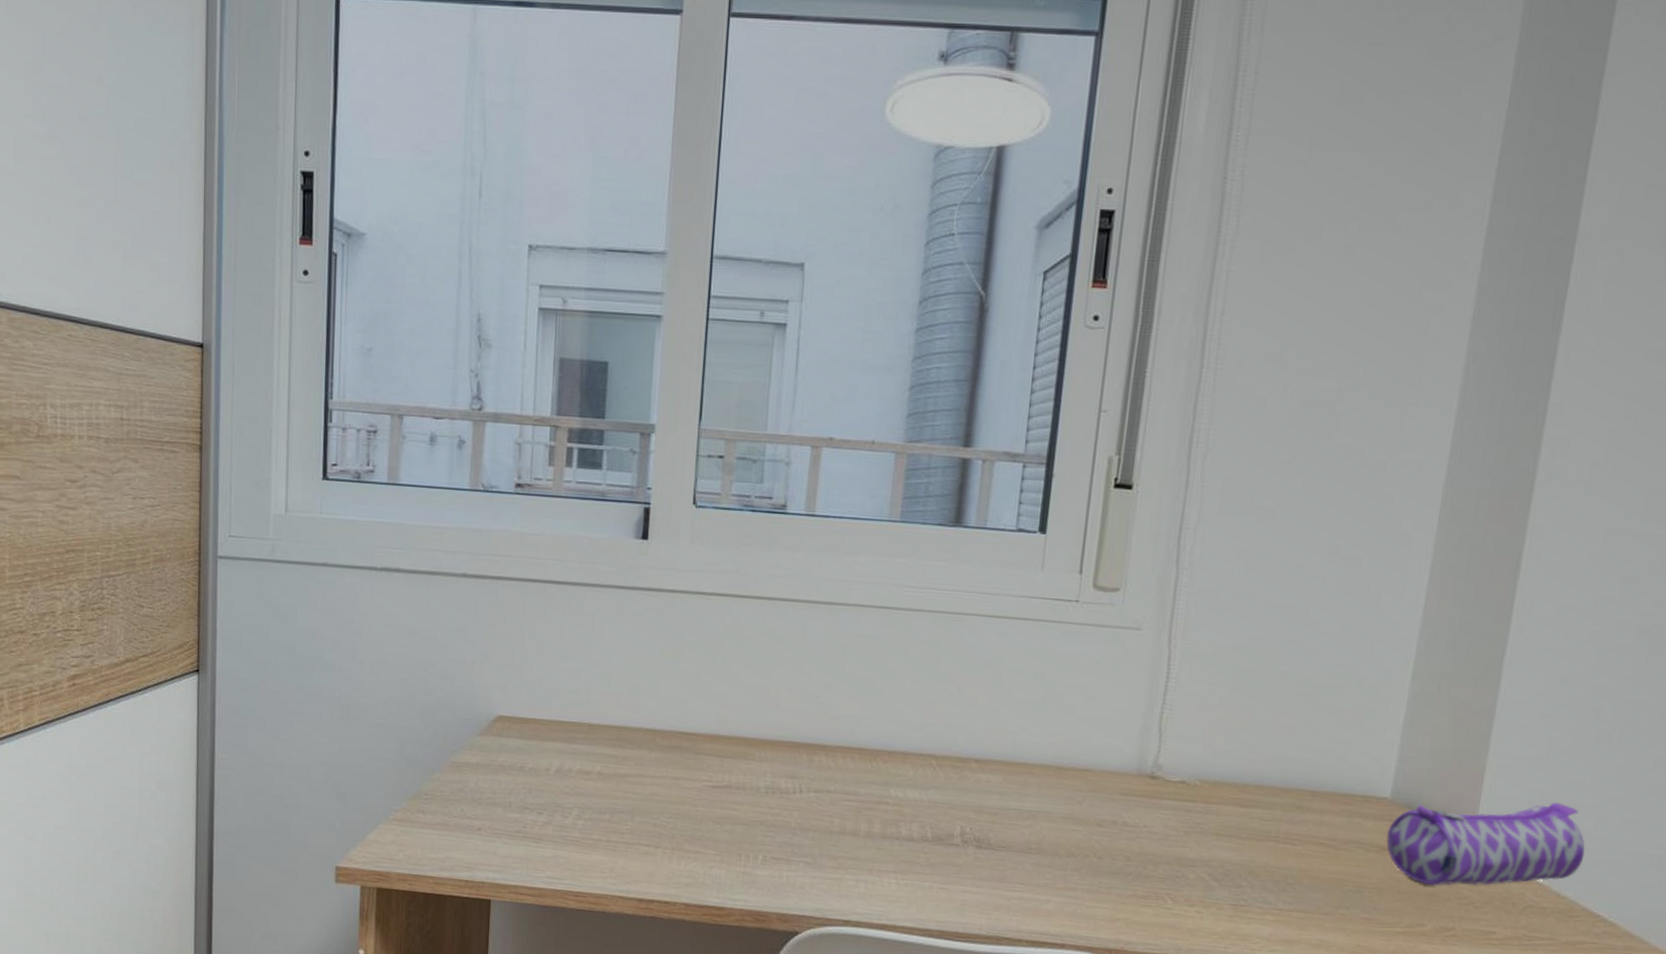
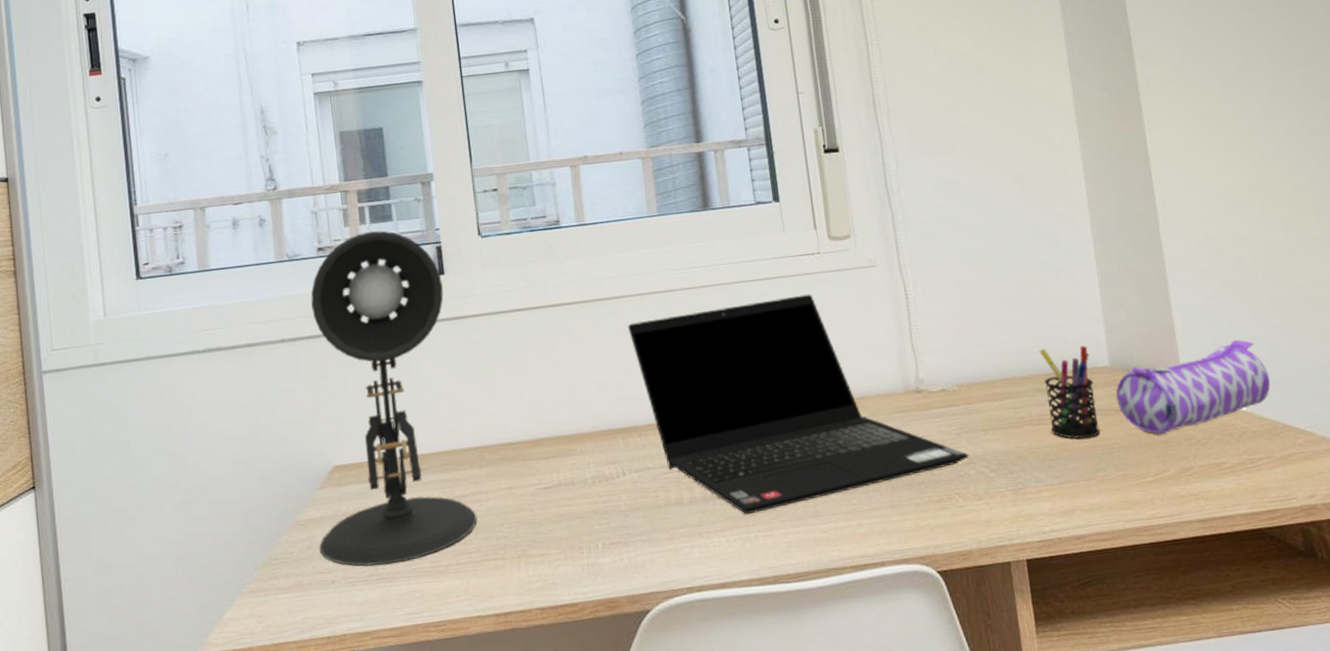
desk lamp: none [470,475,644,826] -> present [311,230,478,566]
laptop computer: none [838,634,1193,864] -> present [628,294,969,515]
pen holder: none [1298,762,1370,871] -> present [1039,345,1100,439]

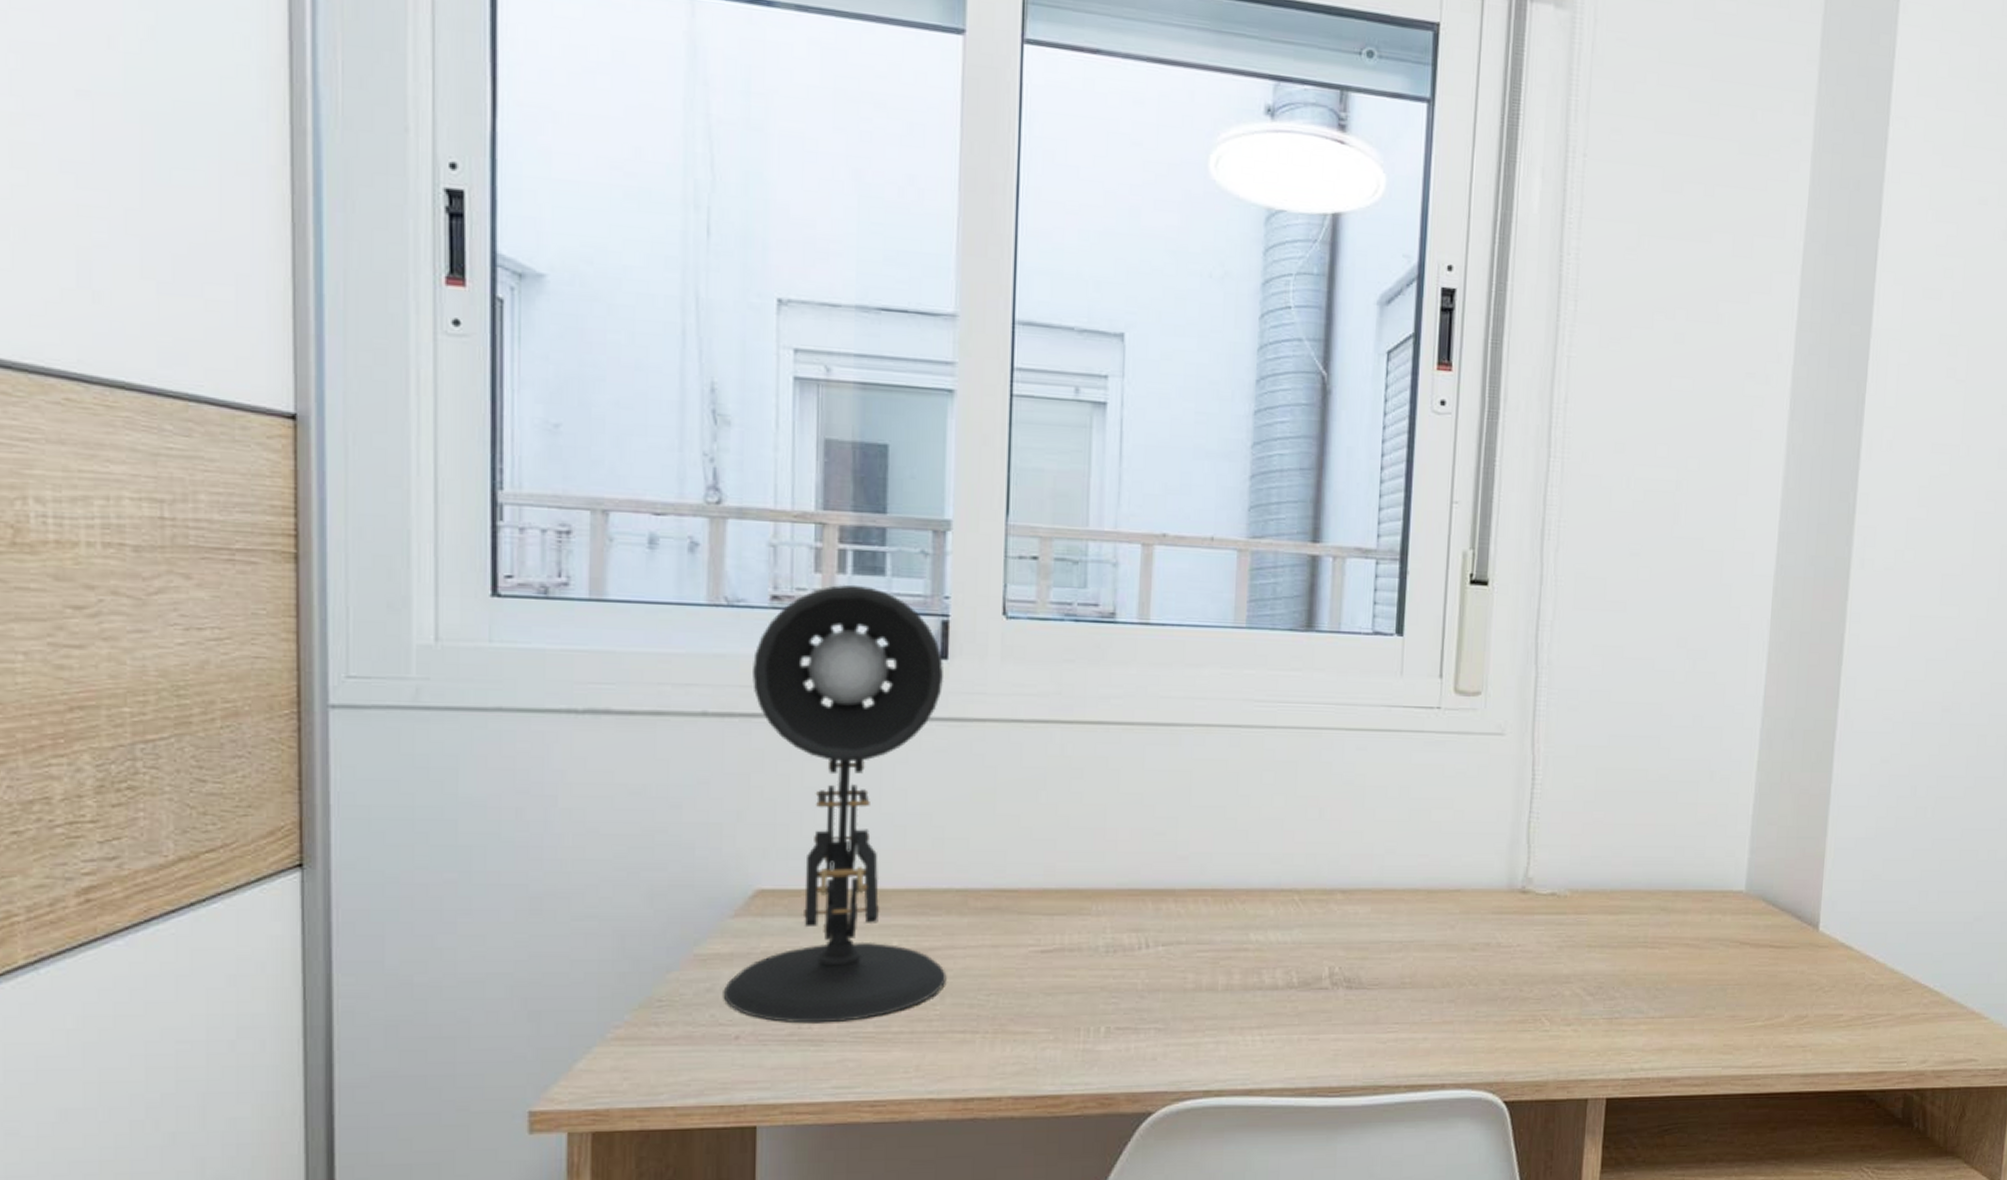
laptop computer: present [628,294,969,515] -> none [1183,756,1567,1013]
pen holder: present [1039,345,1100,439] -> none [1665,861,1726,970]
pencil case: present [1115,339,1271,434] -> none [1744,880,1912,975]

